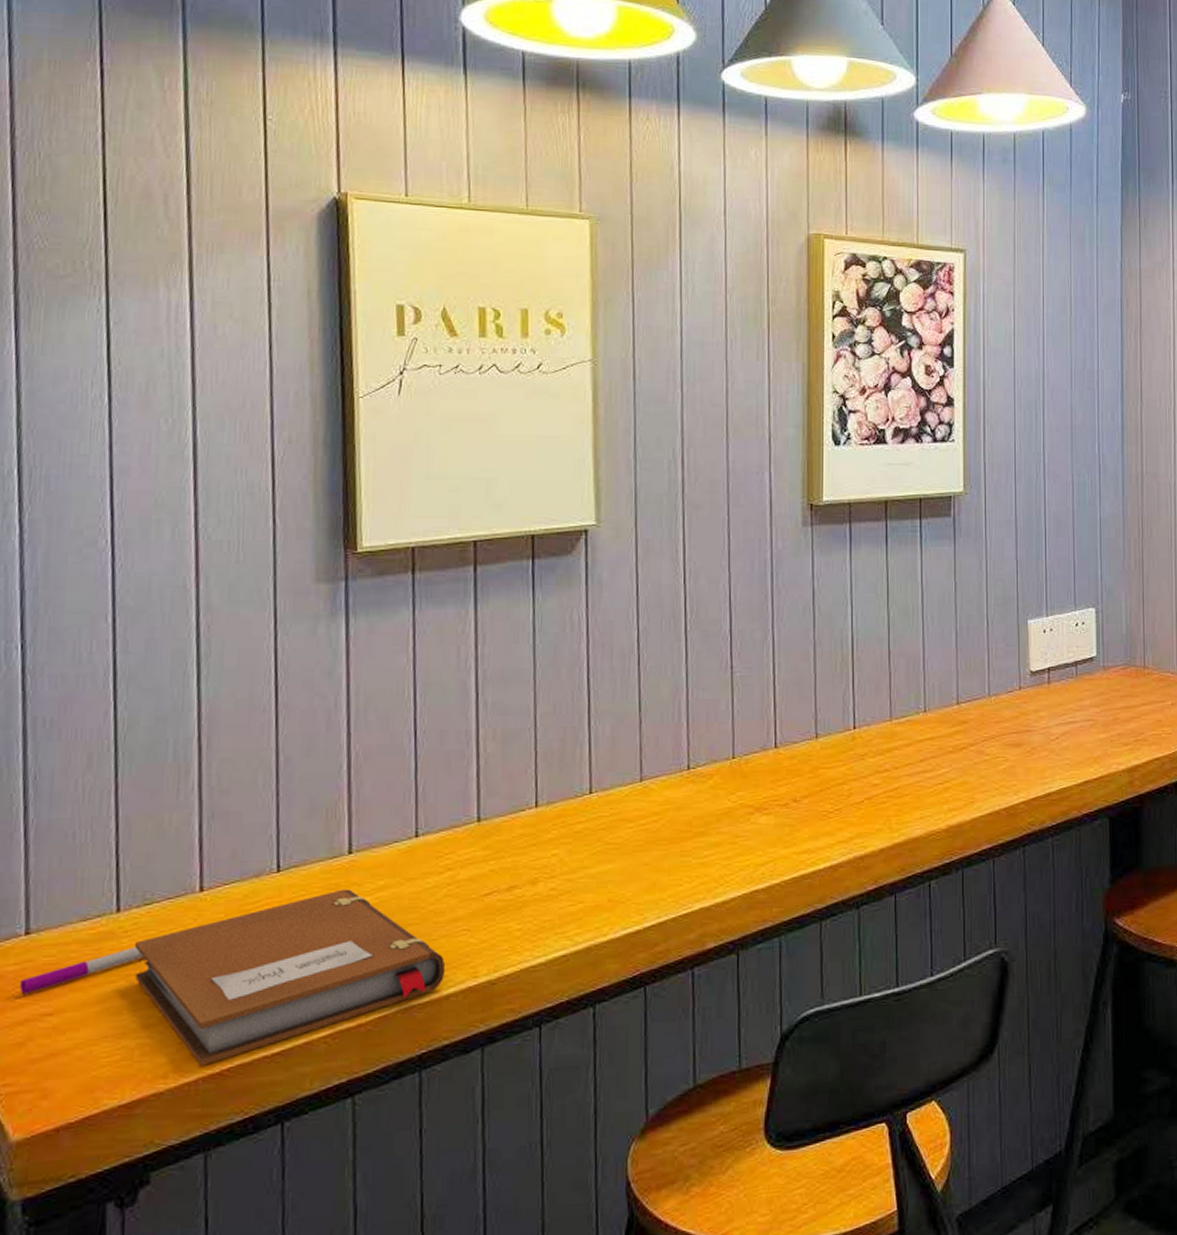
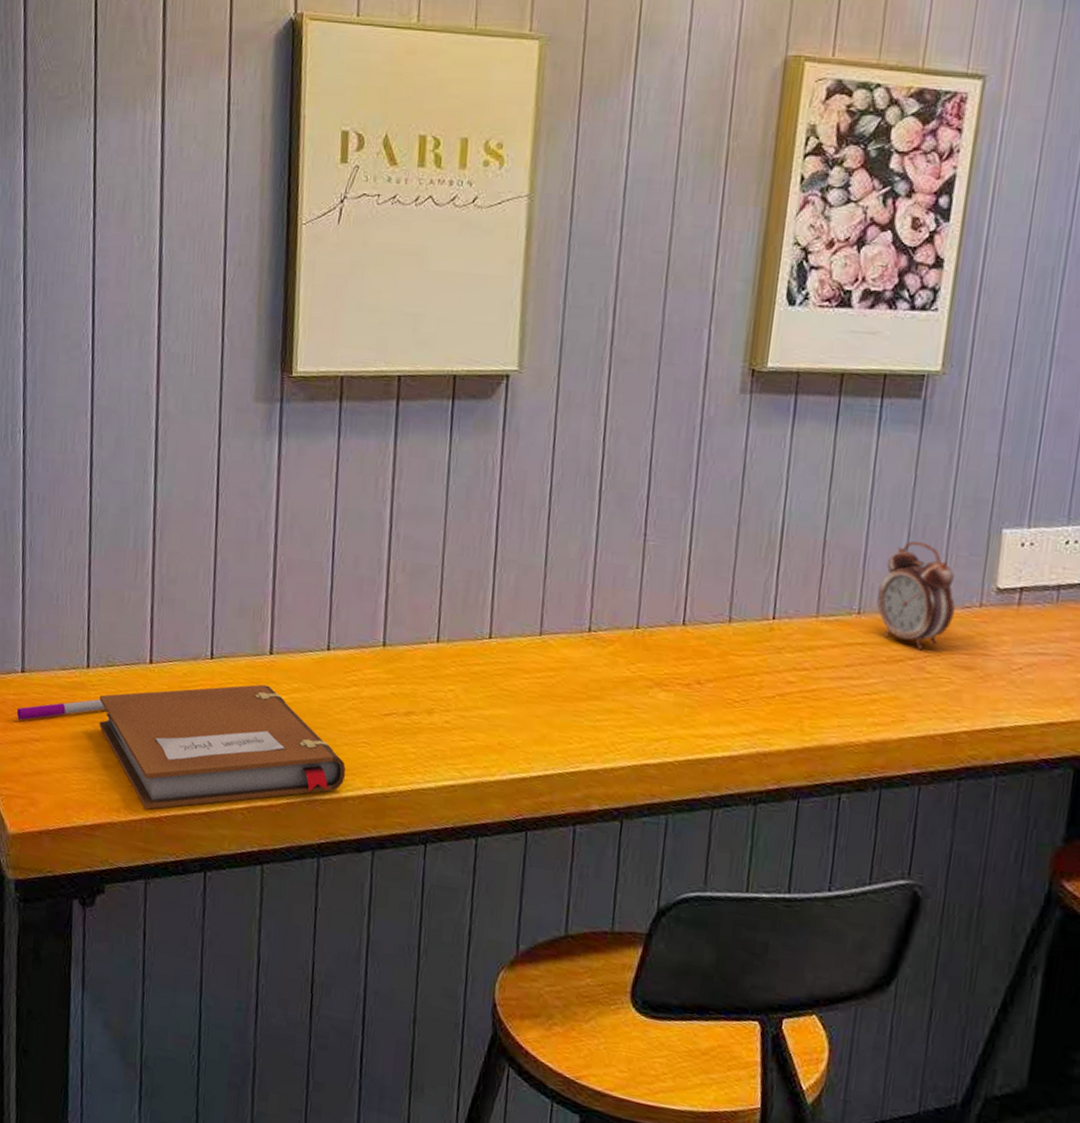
alarm clock: none [939,640,1000,735] -> present [877,541,955,649]

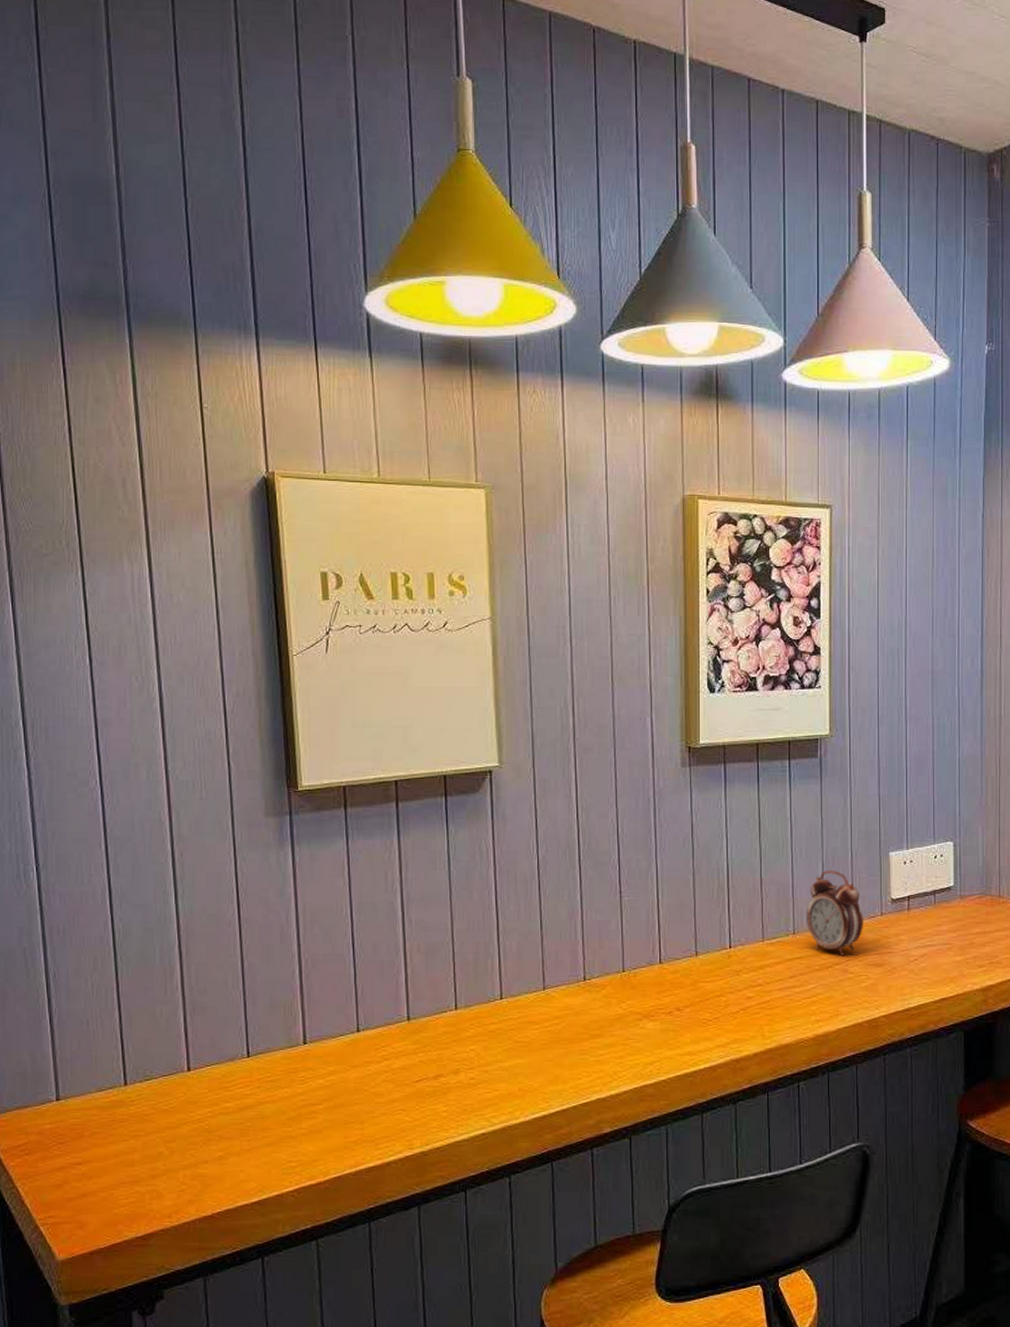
pen: present [16,699,106,720] -> none [55,1113,147,1147]
notebook: present [99,684,346,809] -> none [139,1073,387,1209]

